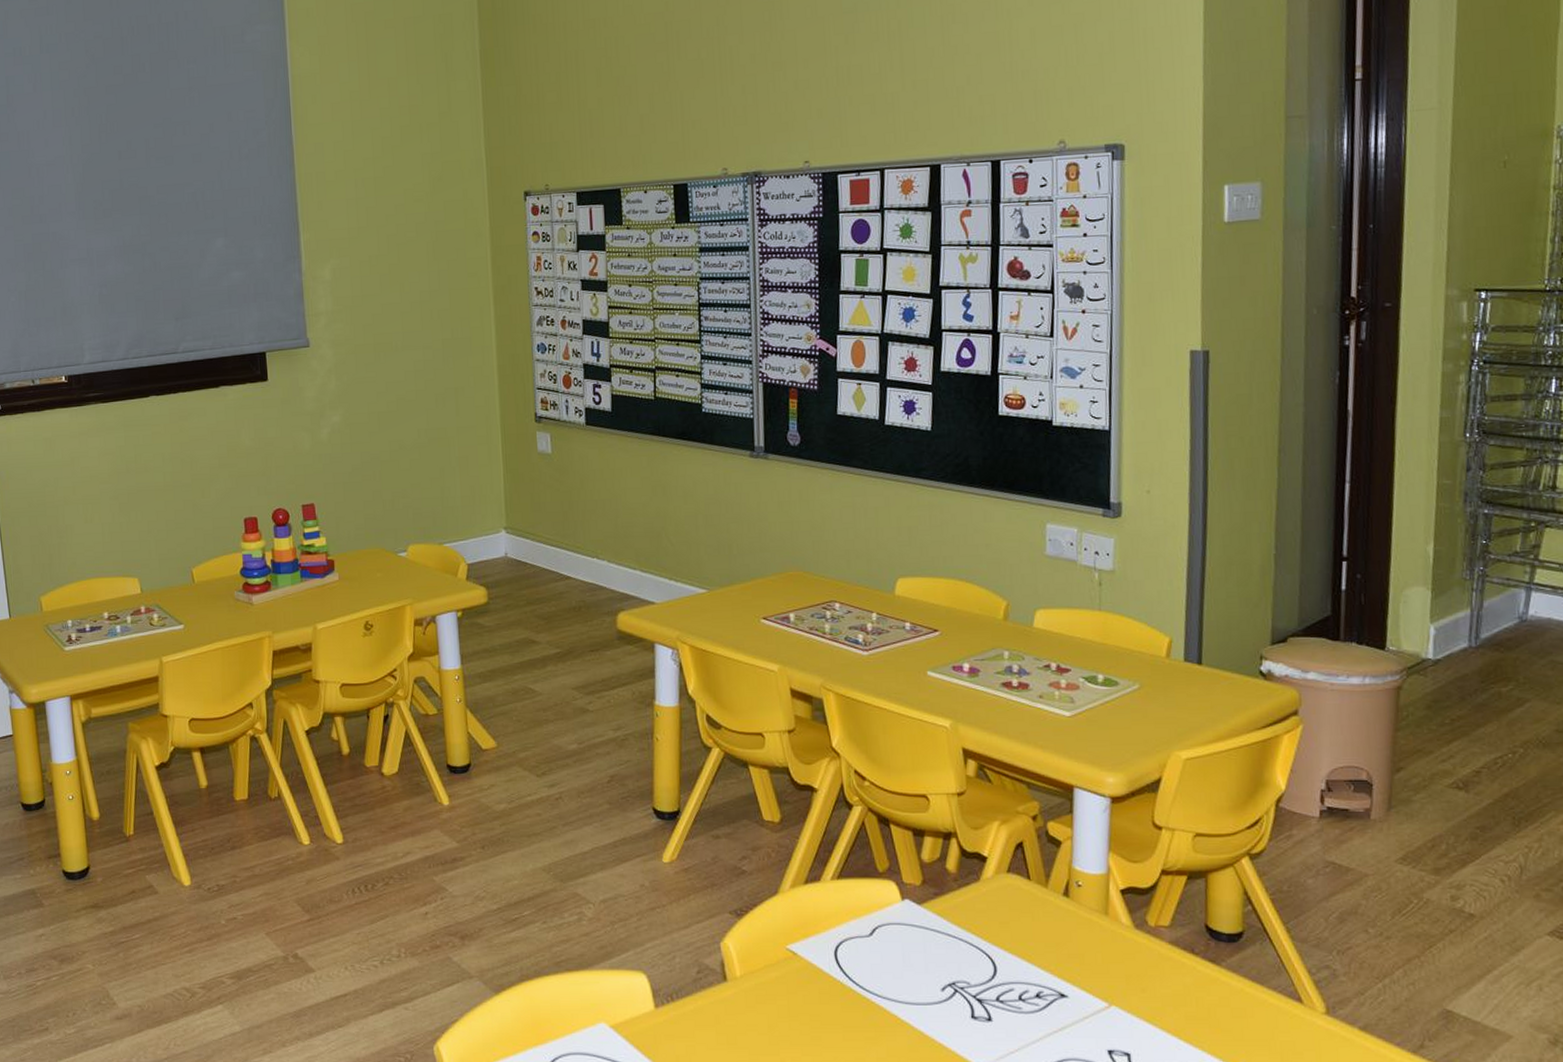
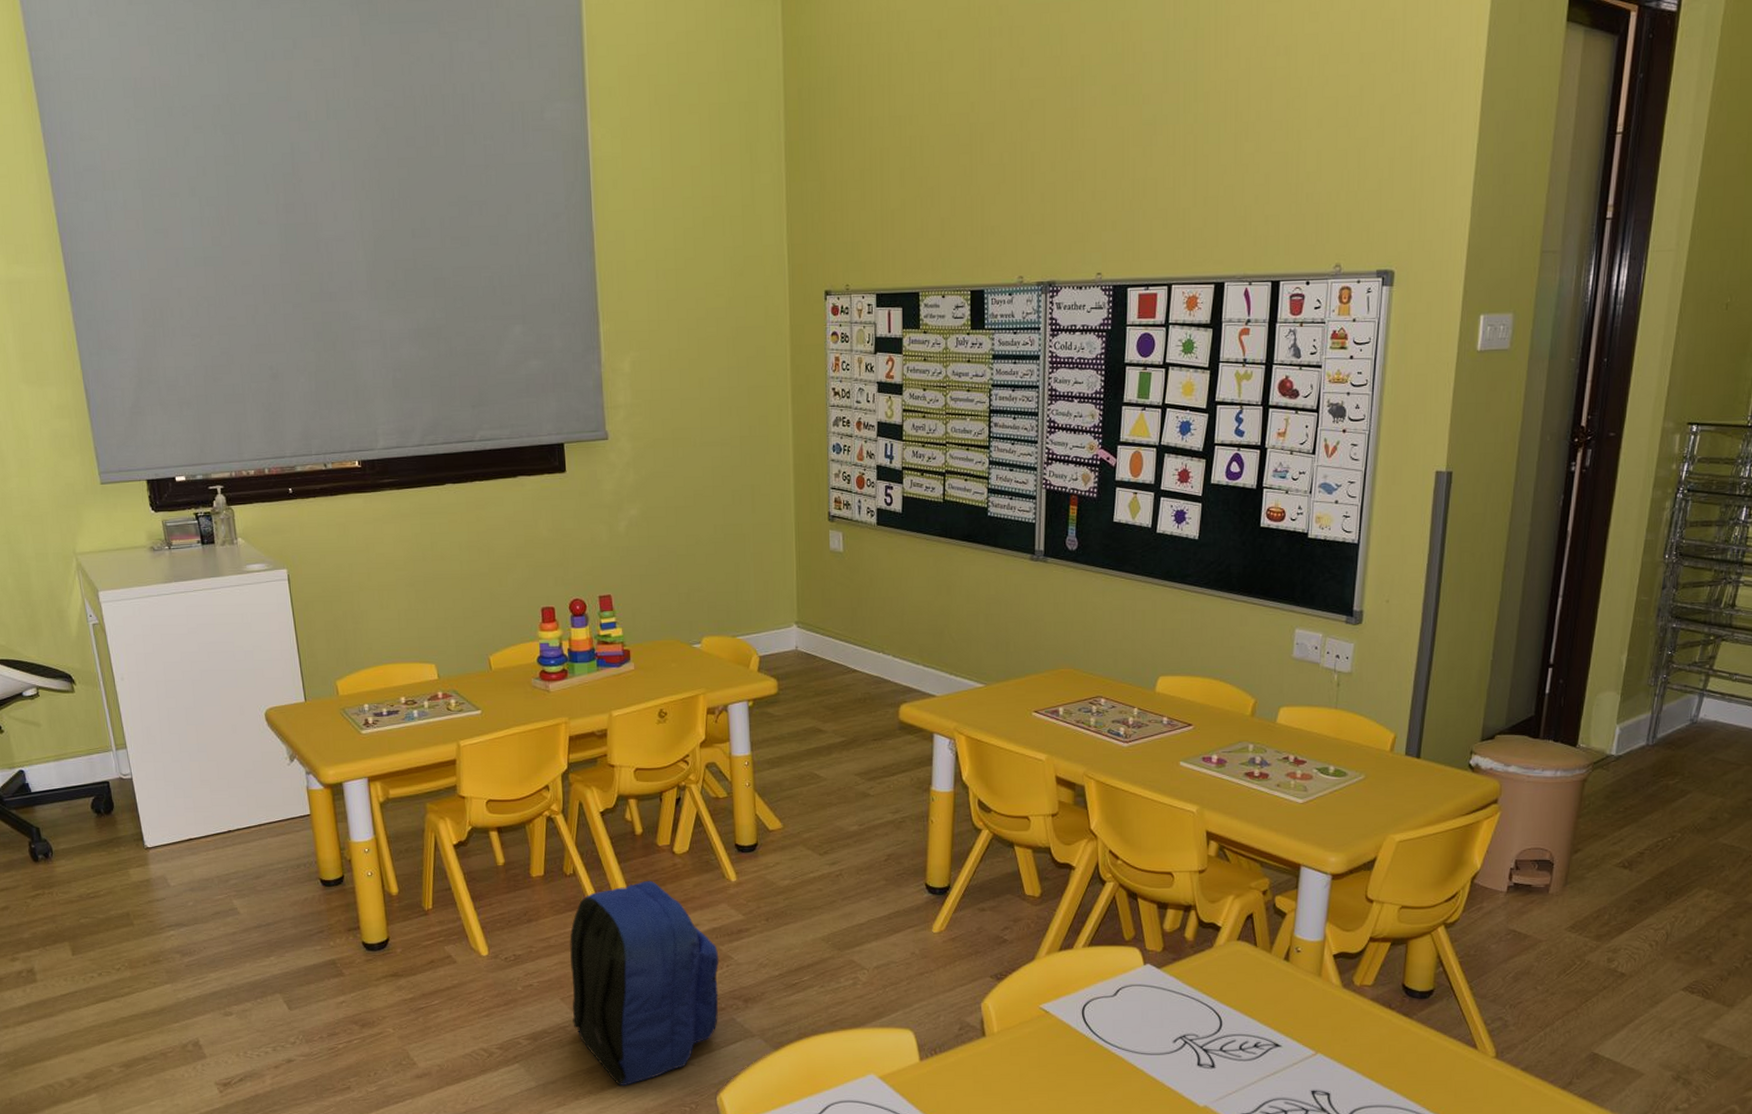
backpack: none [274,804,433,1032] -> present [569,880,719,1086]

